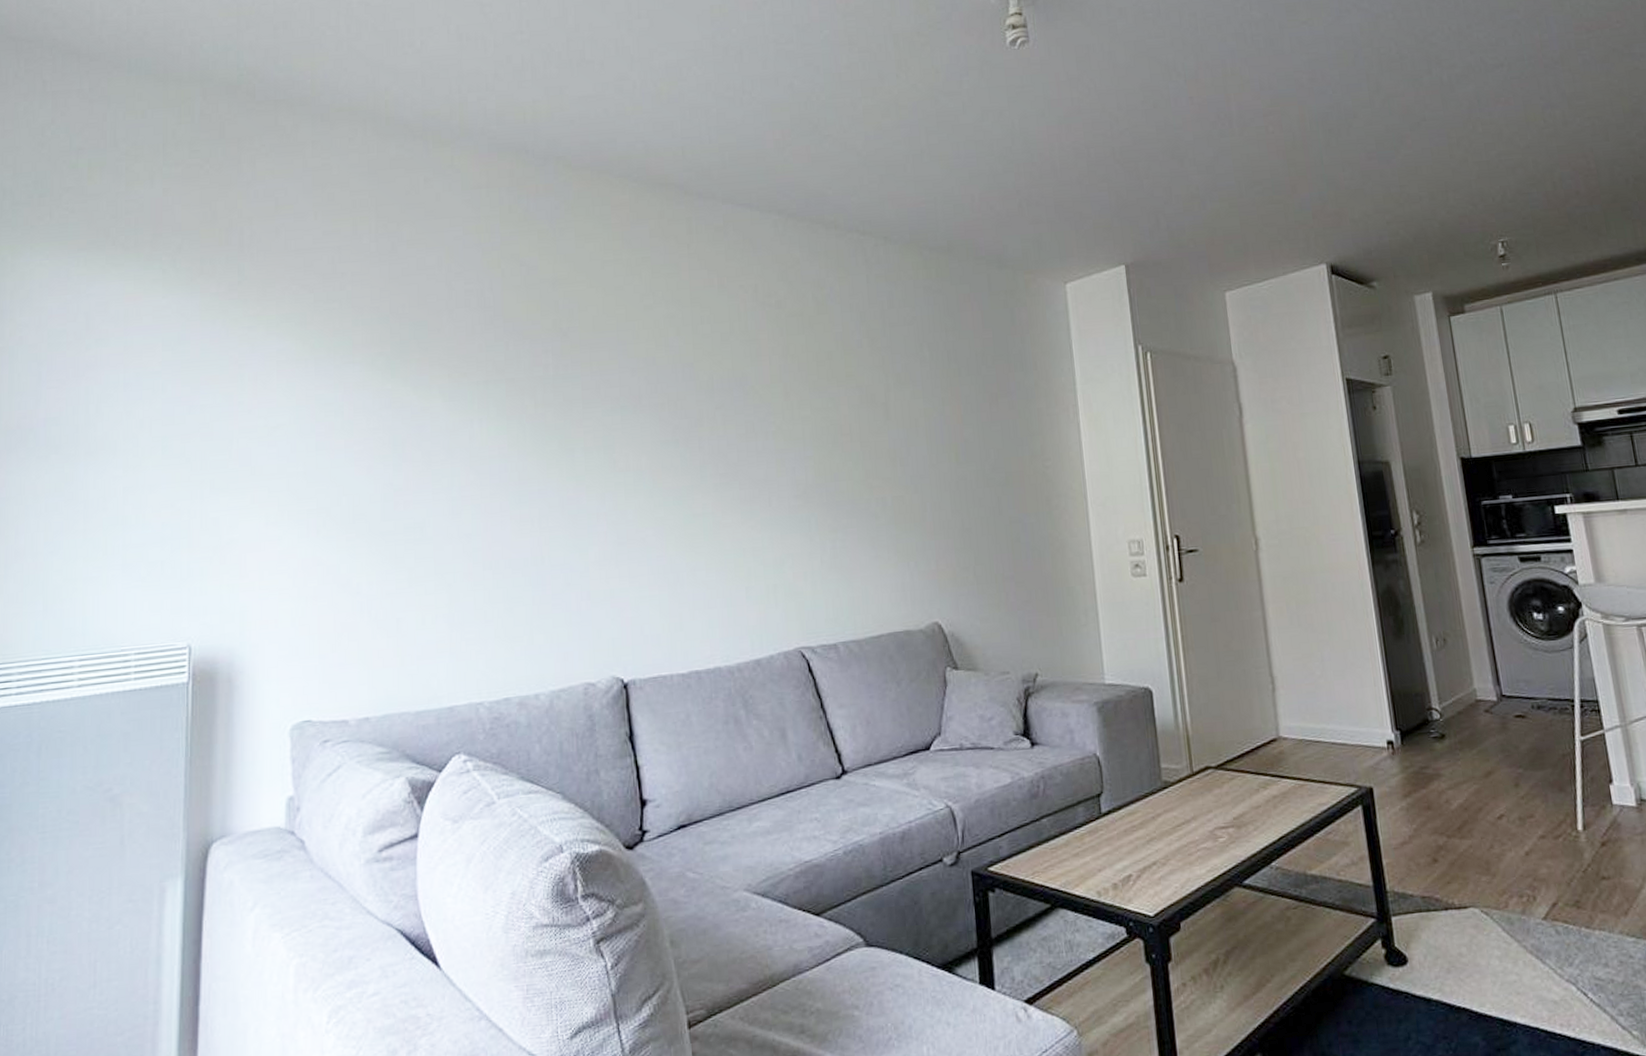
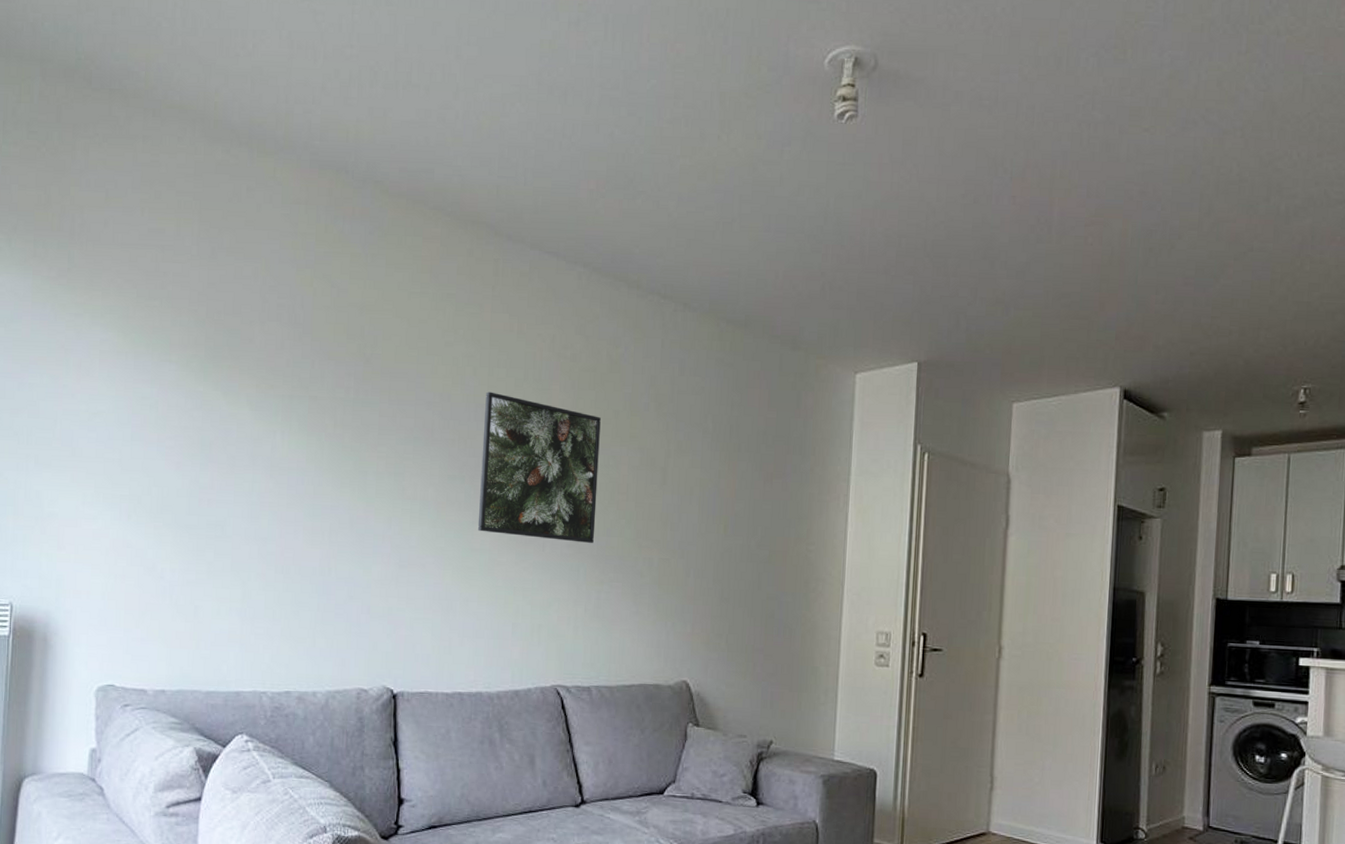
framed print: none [692,349,822,495] -> present [477,391,601,543]

